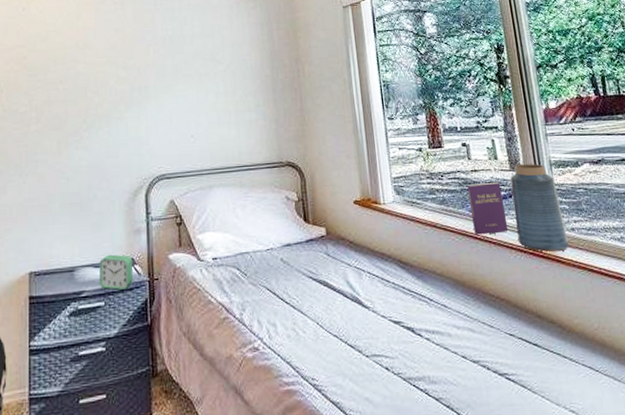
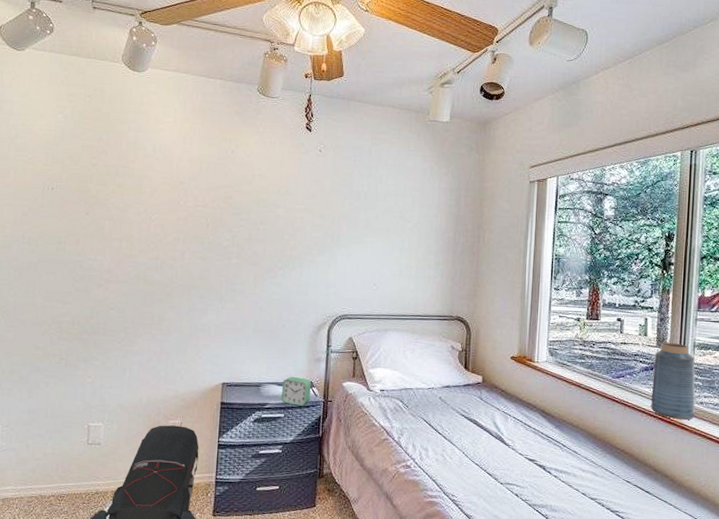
book: present [466,181,509,235] -> none [613,354,645,399]

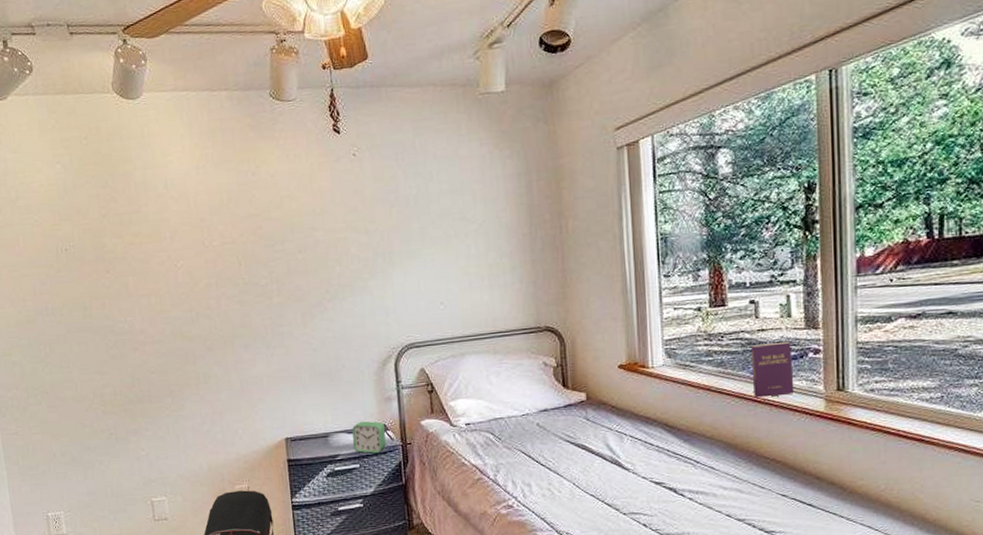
book: none [613,354,645,399] -> present [750,341,795,398]
vase: present [650,343,696,421] -> none [803,320,864,415]

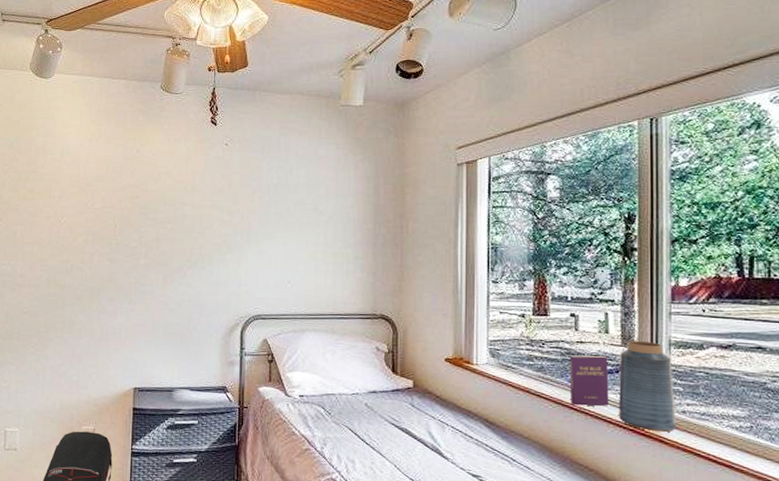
alarm clock: present [352,421,386,453] -> none [195,380,226,412]
vase: none [803,320,864,415] -> present [618,341,676,433]

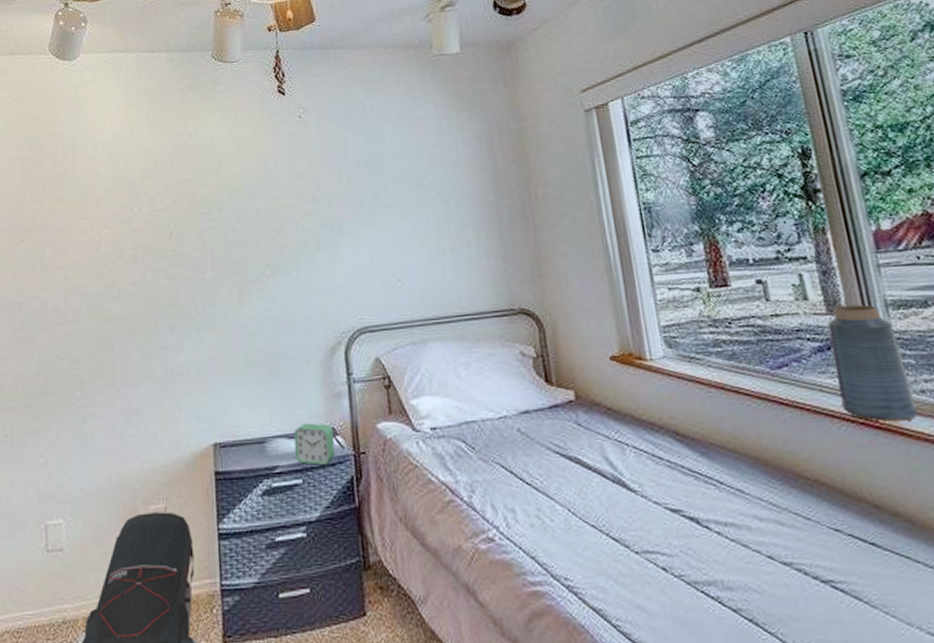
alarm clock: none [195,380,226,412] -> present [294,423,335,465]
book: present [569,355,609,407] -> none [765,329,828,399]

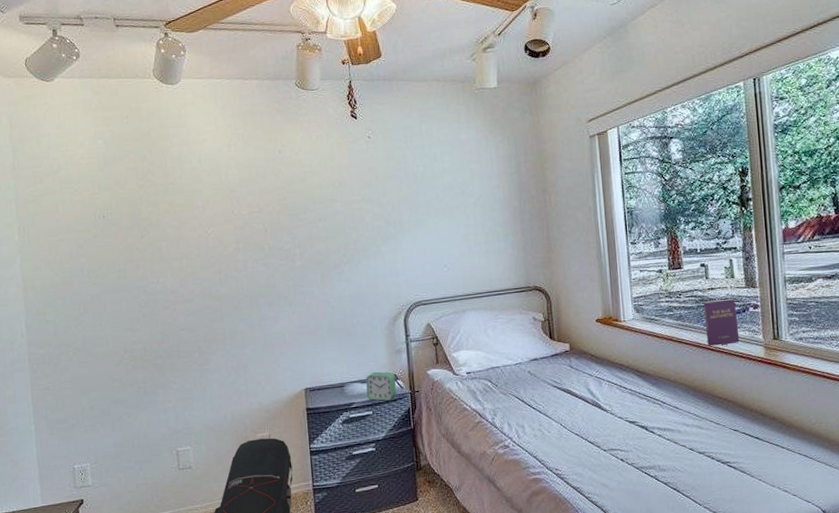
book: none [765,329,828,399] -> present [703,298,740,346]
vase: present [827,304,918,423] -> none [745,280,796,360]

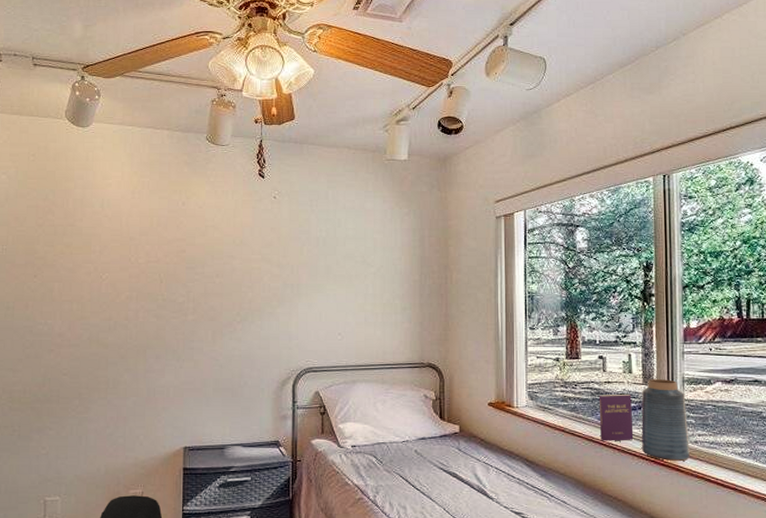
alarm clock: present [366,371,396,401] -> none [247,436,279,467]
vase: none [745,280,796,360] -> present [641,379,690,462]

